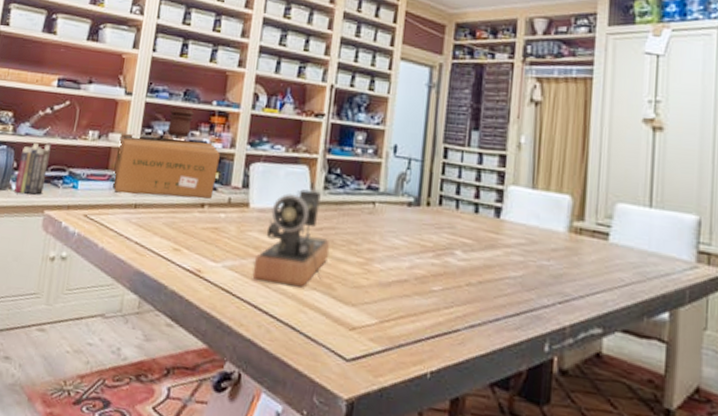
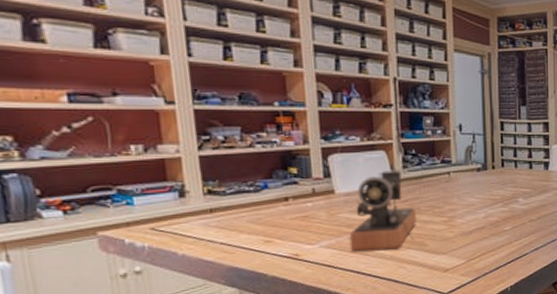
books: present [14,142,51,195] -> none [41,165,88,220]
box: present [112,132,220,200] -> none [172,141,295,202]
jar: present [167,107,193,137] -> none [225,111,255,139]

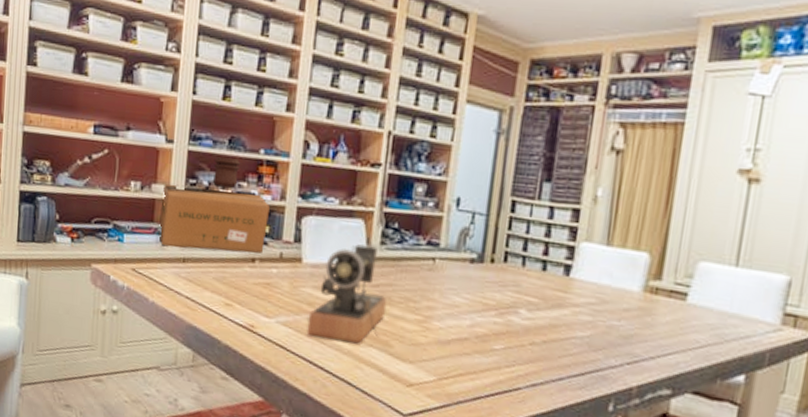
box: none [172,141,295,202] -> present [159,183,270,254]
jar: none [225,111,255,139] -> present [213,155,240,188]

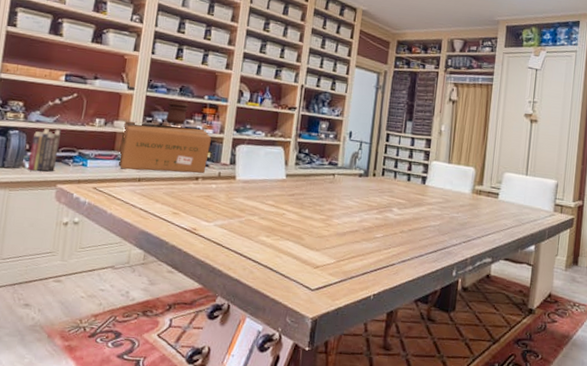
books: none [59,193,93,248] -> present [27,128,61,172]
sewing machine: present [307,241,388,343] -> none [238,163,300,238]

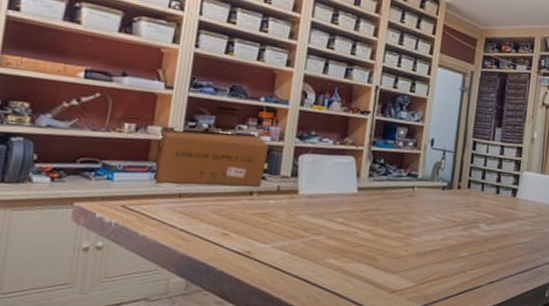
books: present [27,128,61,172] -> none [35,134,80,187]

